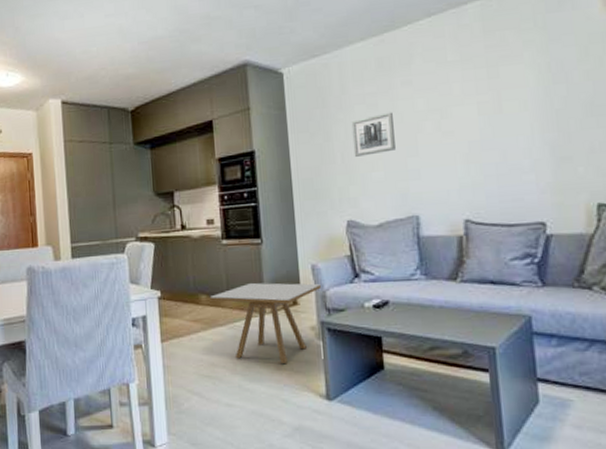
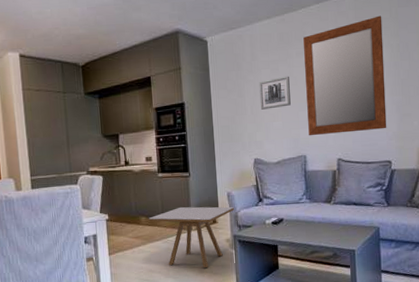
mirror: none [411,26,537,190] -> present [303,15,387,136]

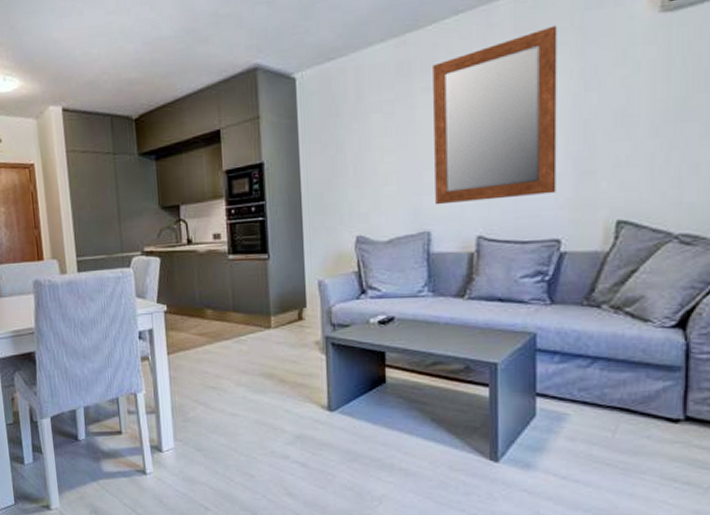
side table: present [148,206,234,269] -> none [215,297,327,377]
wall art: present [259,76,291,110] -> none [366,121,411,170]

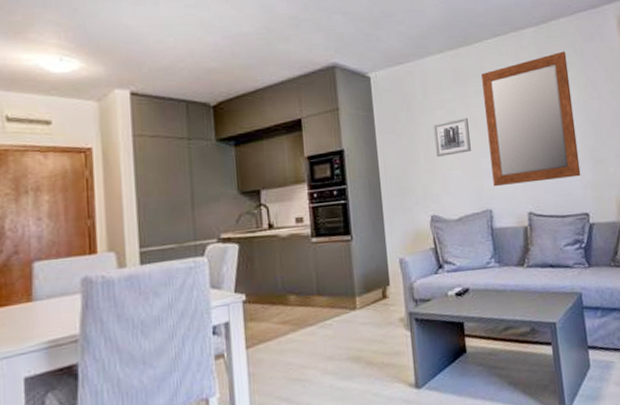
wall art: none [366,121,411,170] -> present [433,117,471,157]

